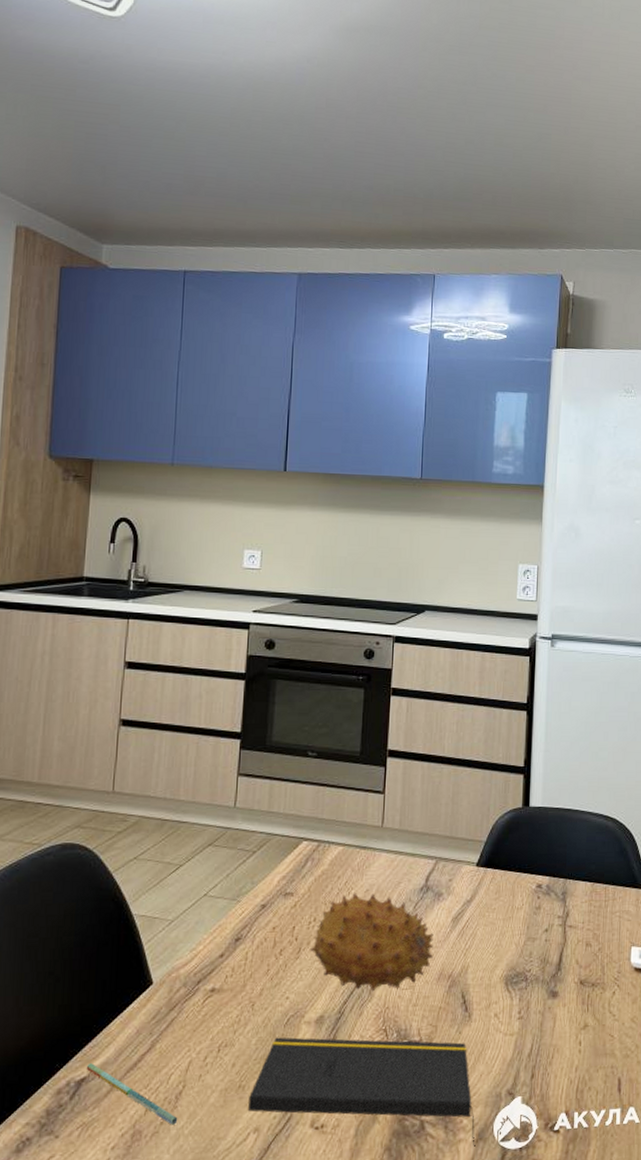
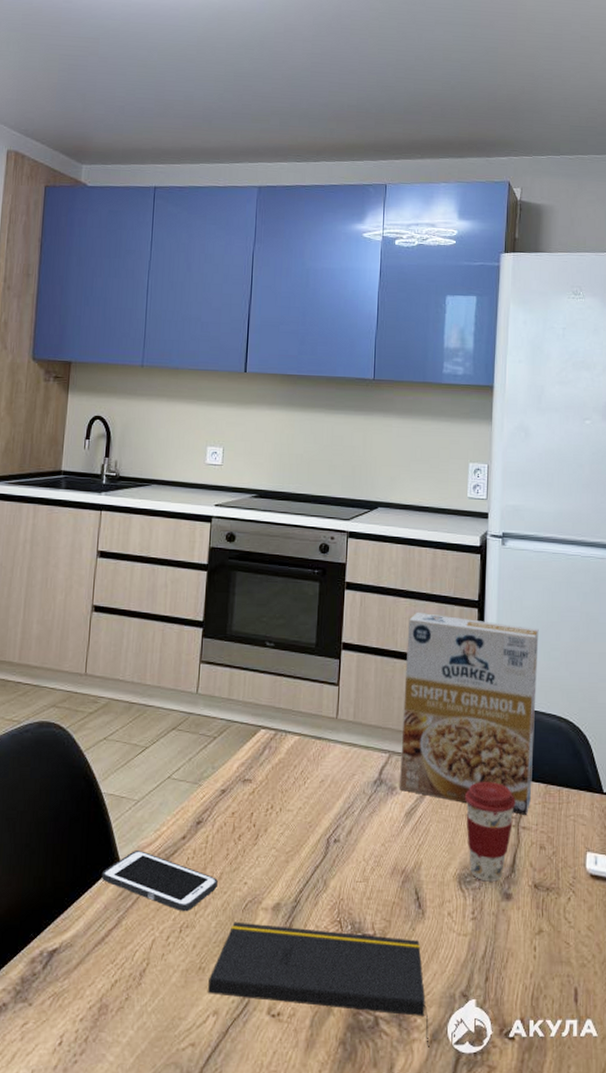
pen: present [86,1062,178,1125] -> none [57,934,142,1002]
cell phone: none [133,971,258,1031] -> present [101,851,218,912]
fruit: present [310,893,434,992] -> none [267,783,387,882]
cereal box: none [446,716,587,914] -> present [400,611,539,815]
coffee cup: none [511,883,563,981] -> present [464,782,516,882]

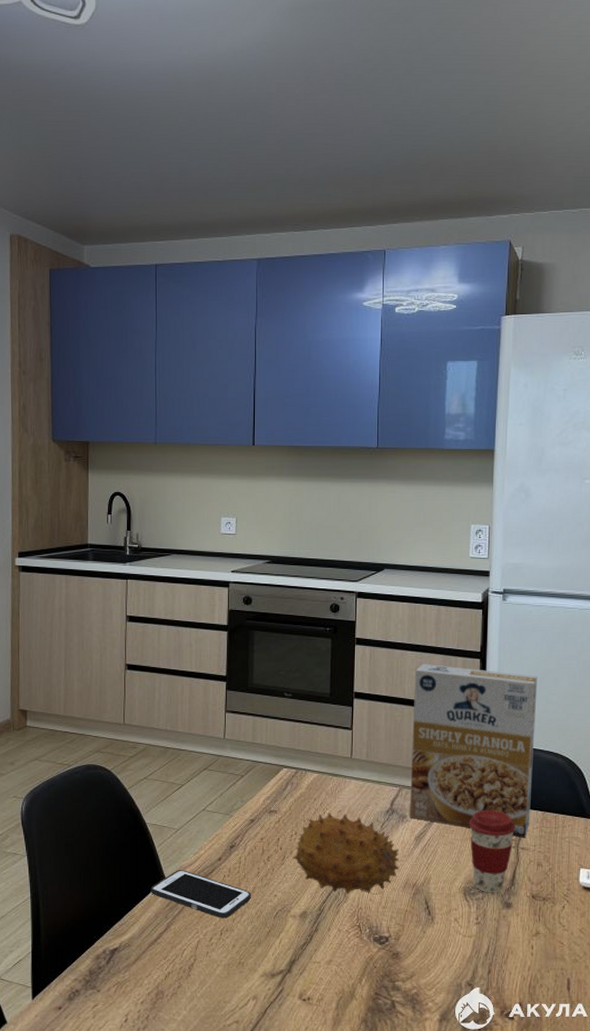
notepad: present [207,921,429,1047] -> none [246,926,440,1025]
fruit: none [267,783,387,882] -> present [293,813,399,895]

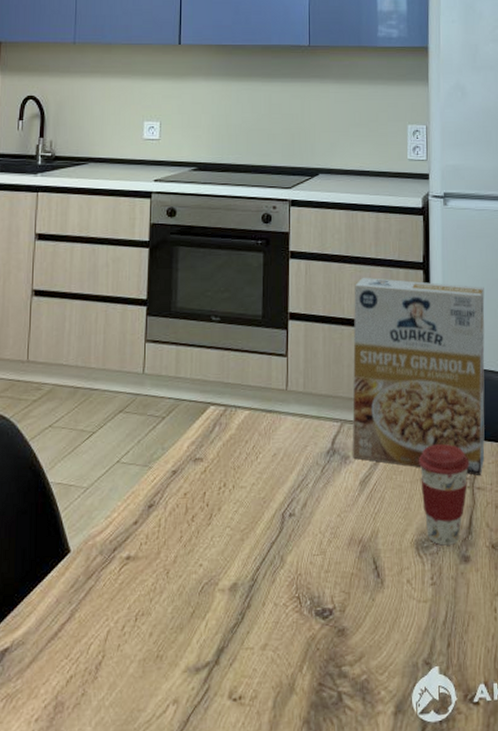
cell phone: present [150,870,251,919] -> none [52,539,172,600]
fruit: present [293,813,399,895] -> none [221,457,342,558]

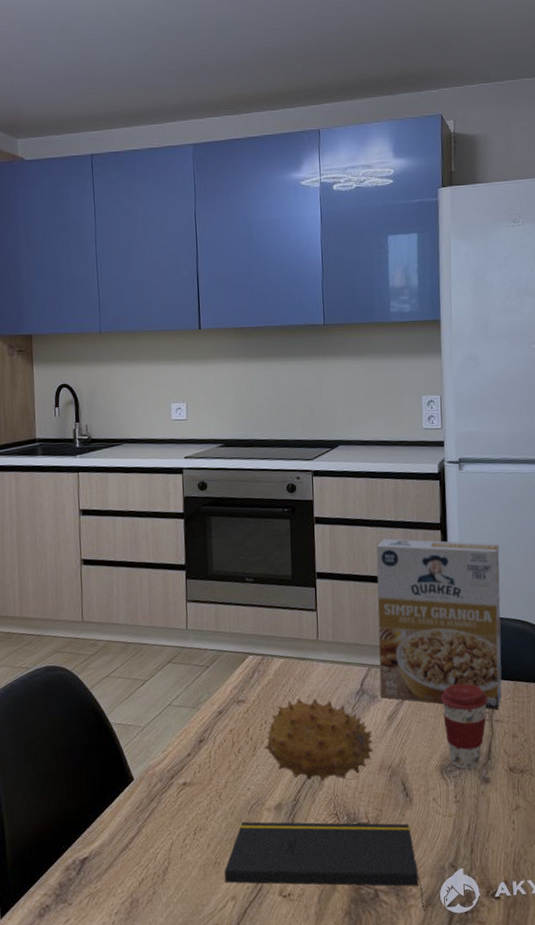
notepad: none [166,605,394,719] -> present [224,821,425,911]
fruit: none [221,457,342,558] -> present [264,698,373,782]

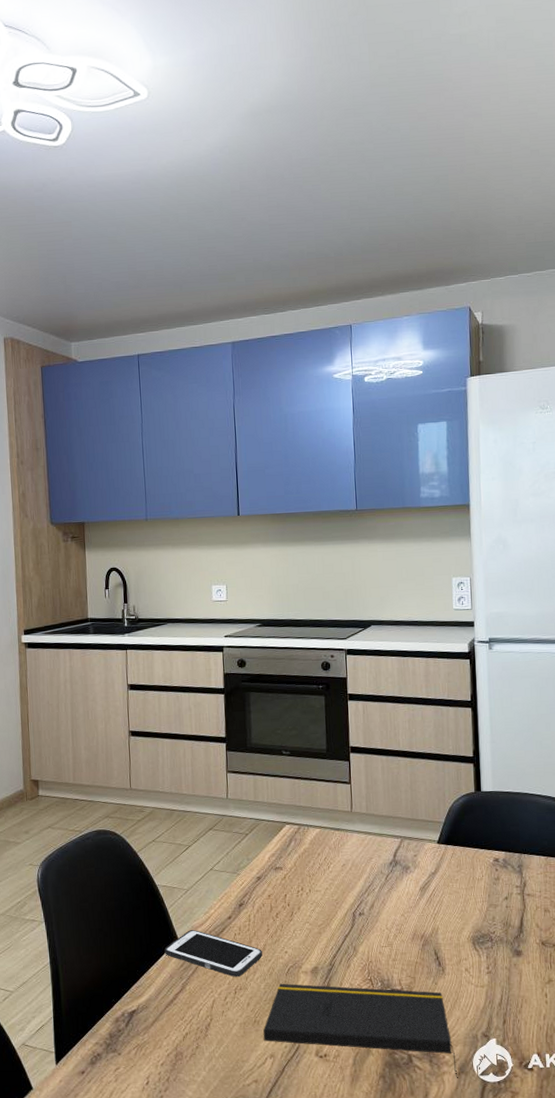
cell phone: none [119,769,224,818] -> present [164,930,262,977]
fruit: present [264,698,373,782] -> none [301,867,406,948]
cereal box: present [376,538,502,710] -> none [408,715,534,884]
coffee cup: present [440,683,488,770] -> none [472,857,519,942]

